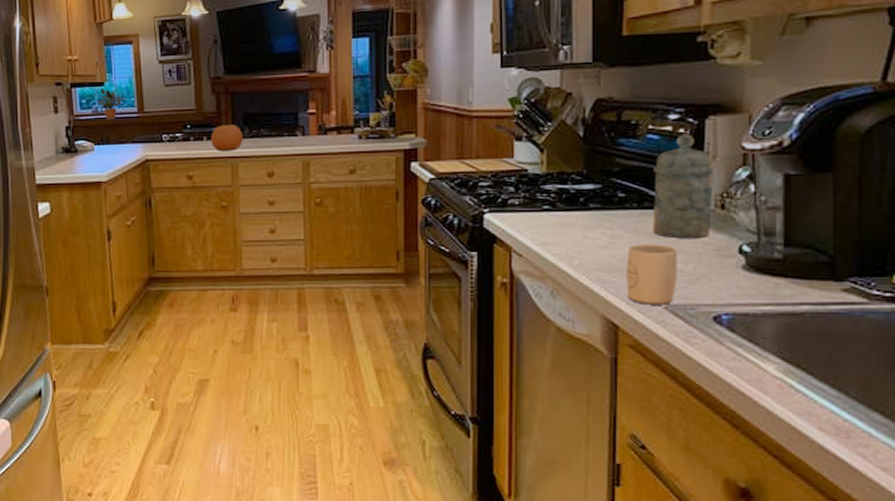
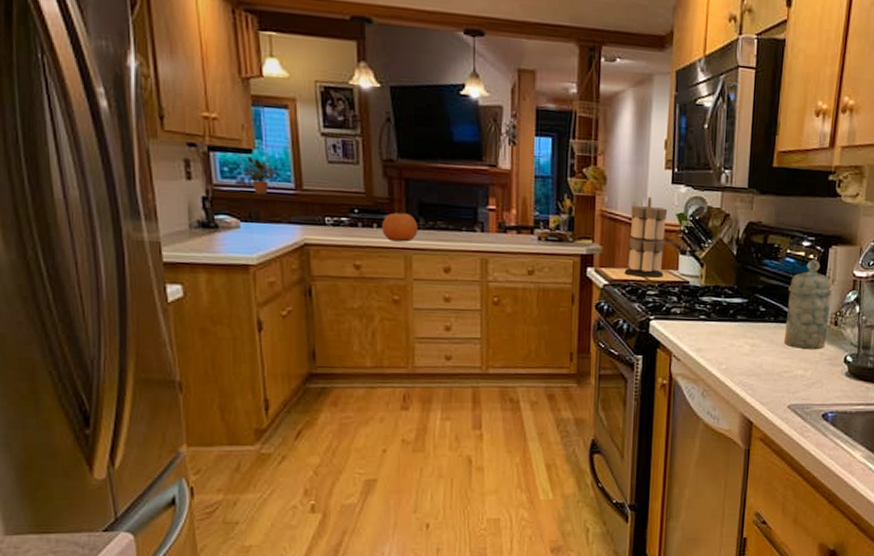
spice rack: none [452,83,498,169] -> present [624,196,668,279]
mug: present [626,244,677,305] -> none [761,352,801,405]

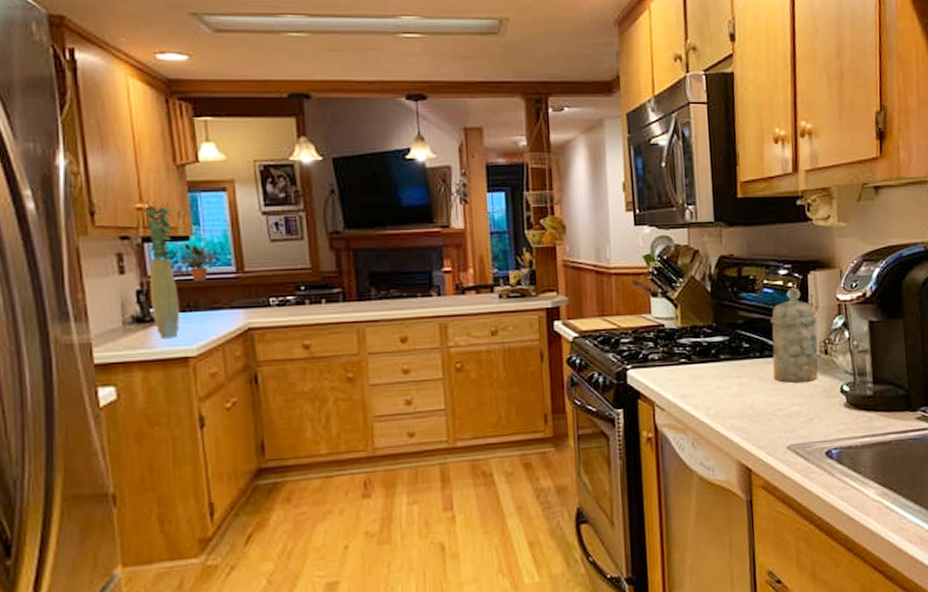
vase: none [210,110,242,246] -> present [144,201,180,339]
fruit: present [382,212,418,242] -> none [331,285,370,316]
spice rack: present [624,196,668,279] -> none [594,240,636,326]

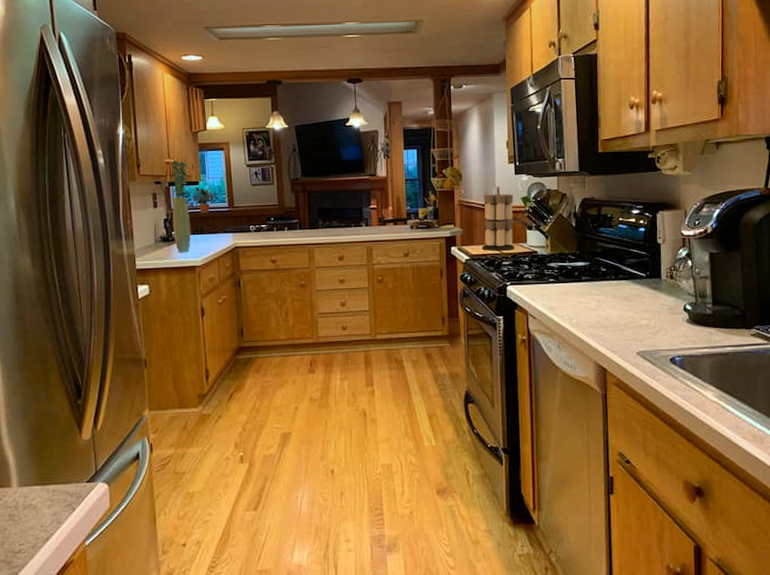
spice rack: none [594,240,636,326] -> present [482,186,515,252]
canister: present [770,287,819,383] -> none [624,224,666,301]

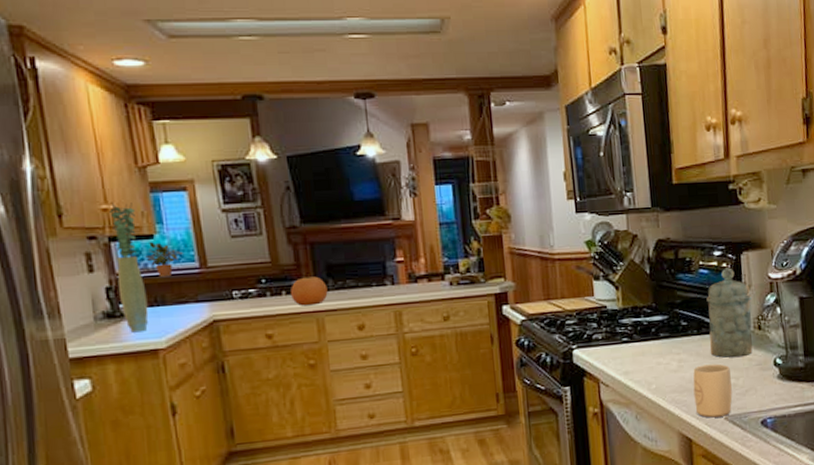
fruit: none [291,217,318,240] -> present [291,276,328,306]
spice rack: present [482,186,515,252] -> none [539,227,580,309]
mug: none [609,306,645,352] -> present [693,363,733,418]
canister: none [624,224,666,301] -> present [706,267,753,358]

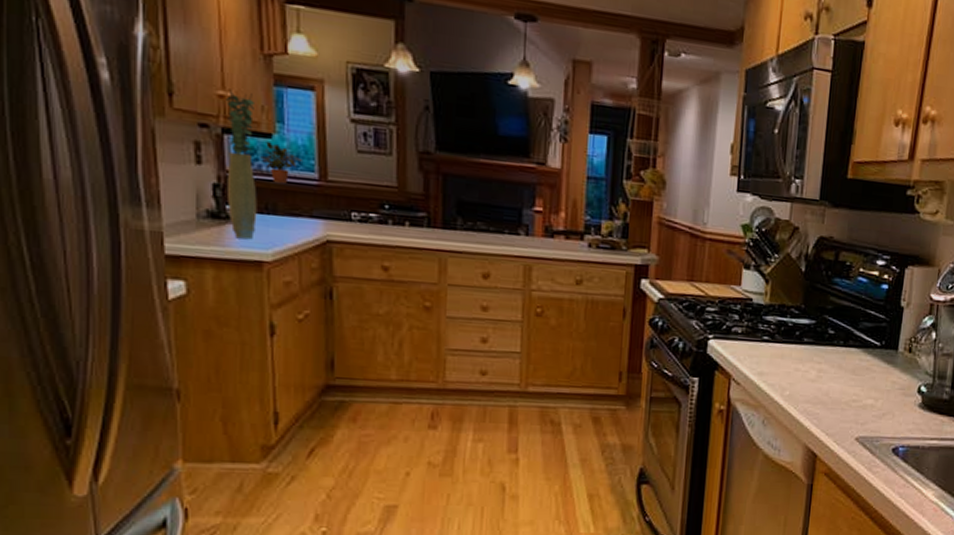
fruit: present [291,276,328,306] -> none [415,210,455,244]
mug: present [693,363,733,418] -> none [827,379,871,437]
canister: present [706,267,753,358] -> none [853,280,909,377]

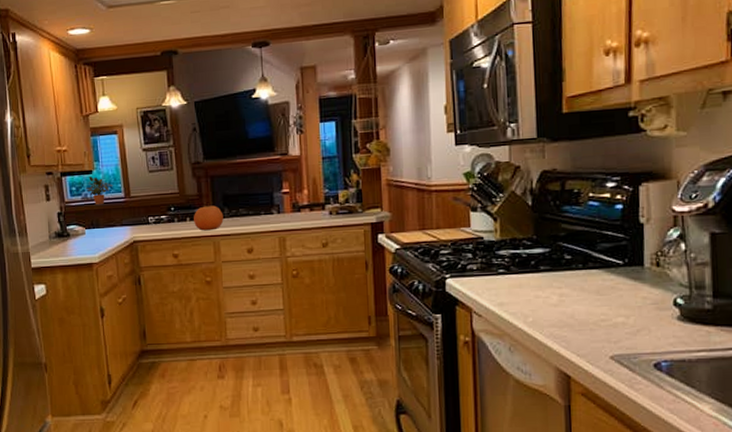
vase: present [226,89,258,240] -> none [62,145,87,249]
fruit: none [415,210,455,244] -> present [194,205,224,231]

